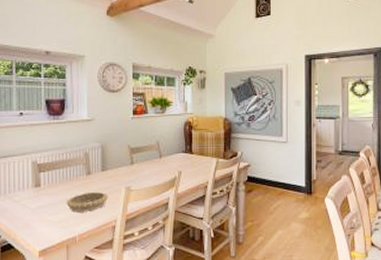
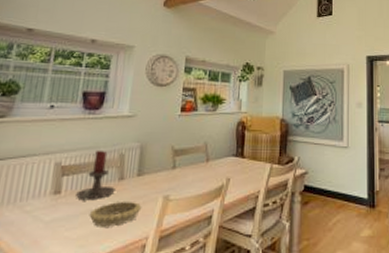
candle holder: none [53,150,85,192] -> present [76,150,116,201]

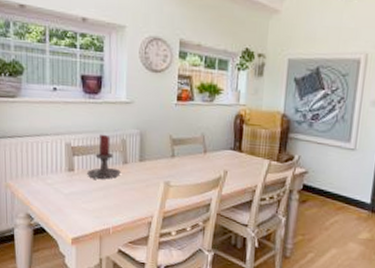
decorative bowl: present [89,202,142,227] -> none [100,183,146,205]

